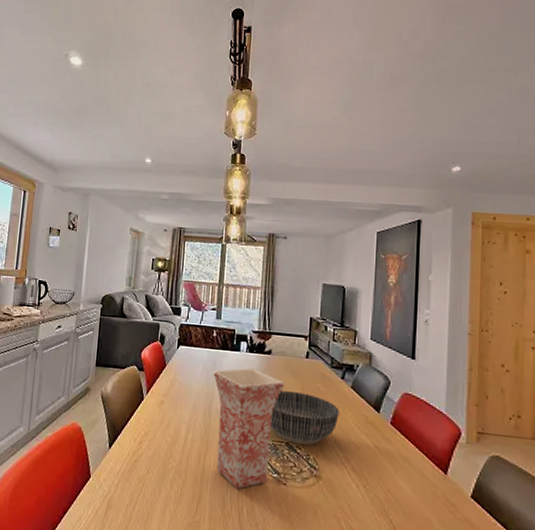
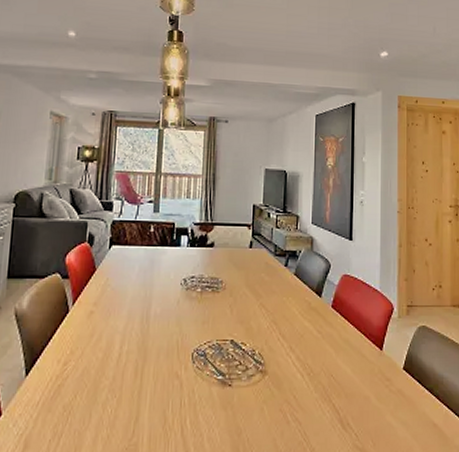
vase: present [213,368,285,490] -> none [151,264,229,400]
bowl: present [270,391,339,445] -> none [214,285,283,340]

